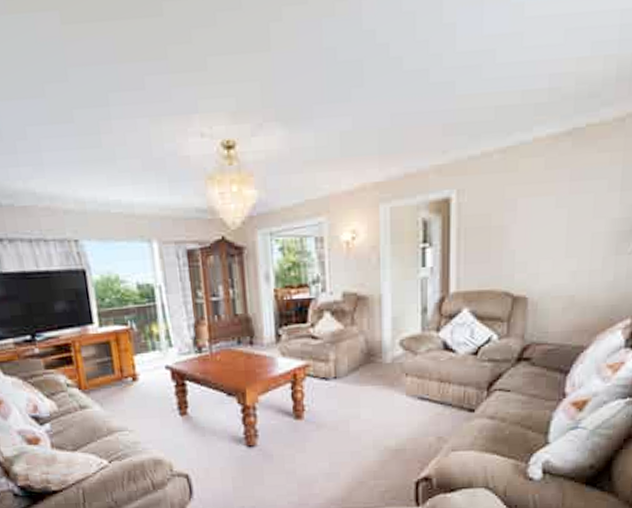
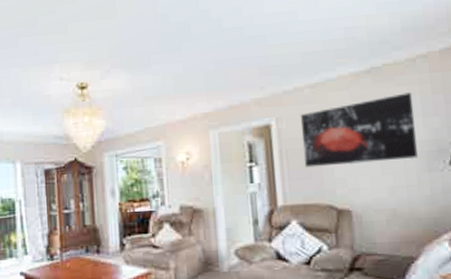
wall art: none [483,161,614,250] -> present [300,92,418,168]

